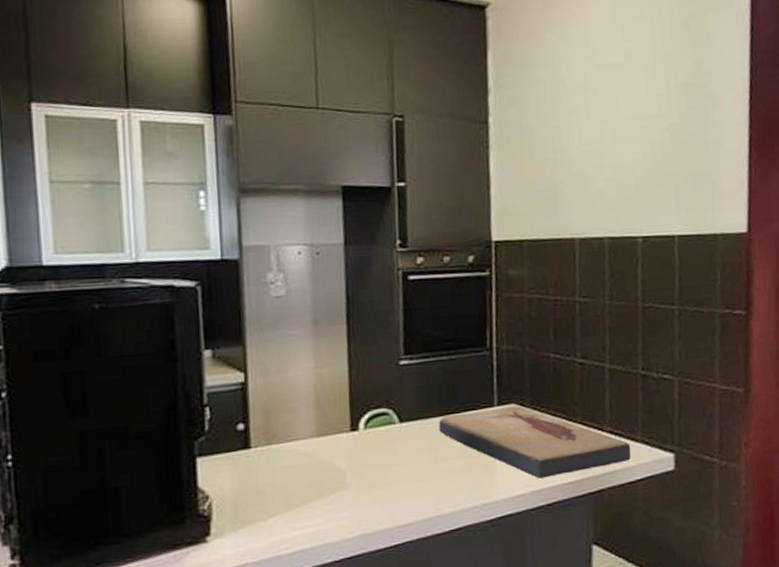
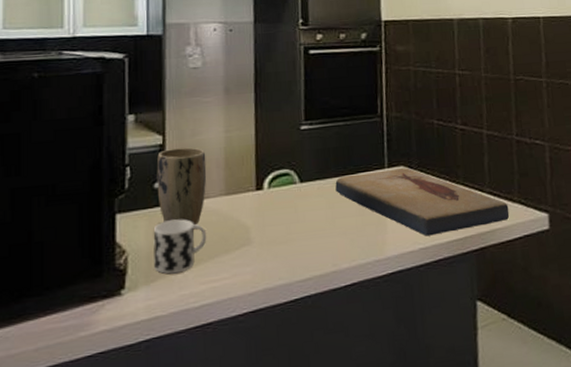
cup: none [238,462,298,520] -> present [153,219,207,274]
plant pot: none [239,385,296,470] -> present [157,147,207,226]

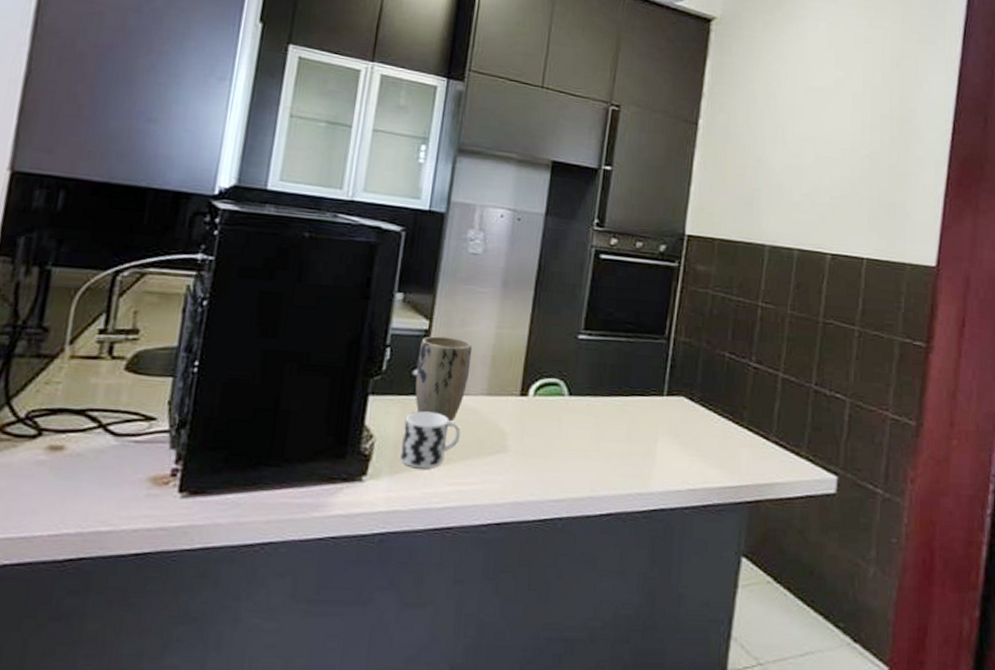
fish fossil: present [335,168,510,236] -> none [606,396,794,478]

